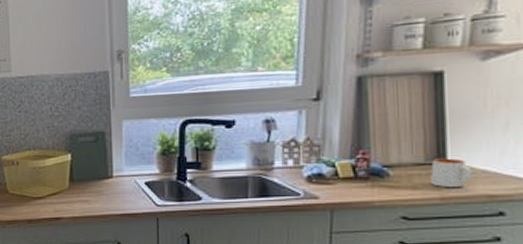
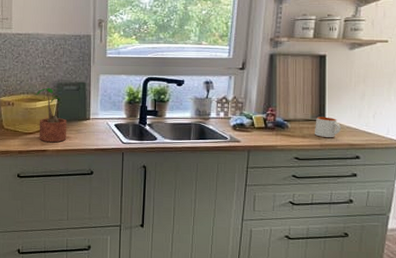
potted plant: none [42,140,85,208] -> present [34,87,67,143]

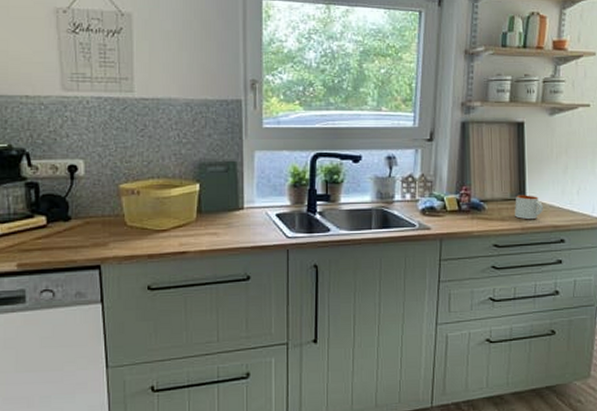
potted plant: present [34,87,67,143] -> none [167,169,214,242]

